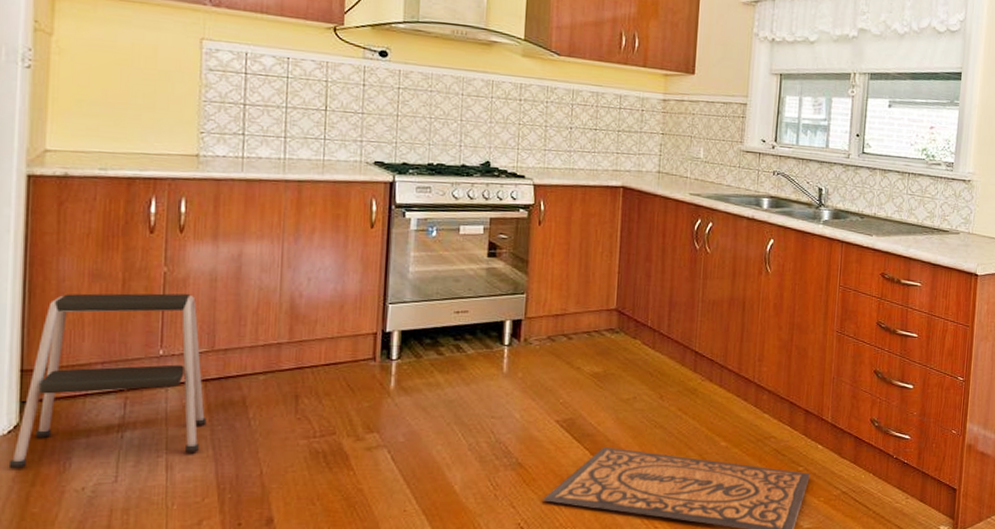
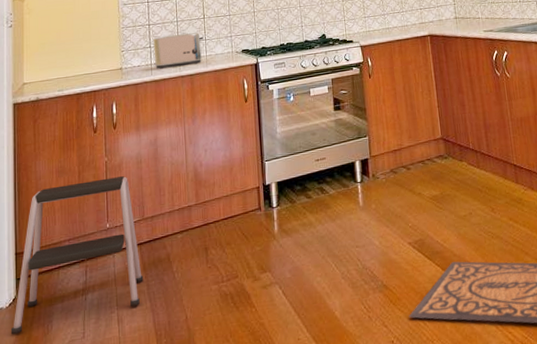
toaster: none [247,122,323,169] -> present [153,32,204,70]

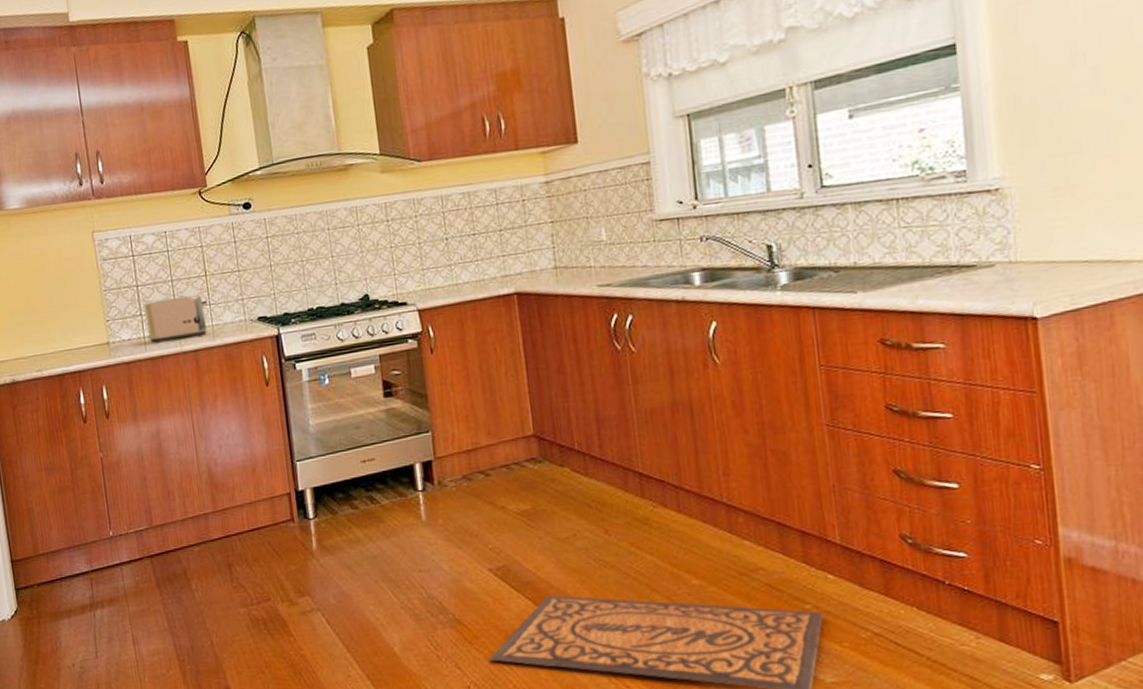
step stool: present [10,176,144,335] -> none [16,476,159,650]

